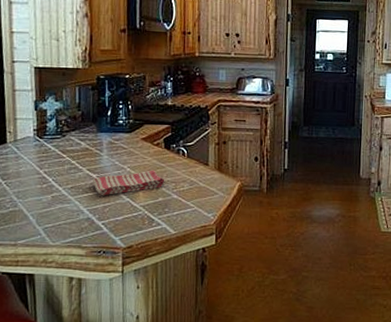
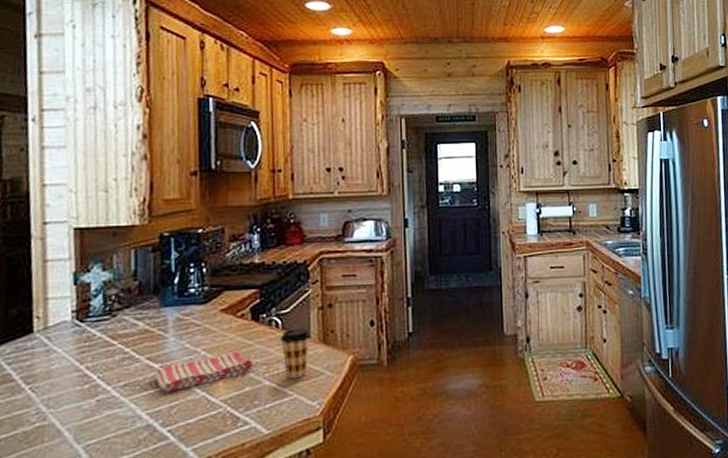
coffee cup: none [186,157,209,196] -> present [281,328,310,379]

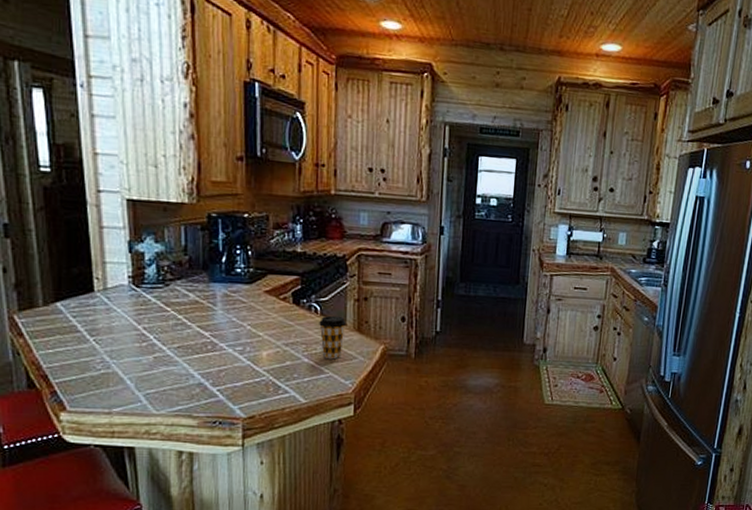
dish towel: present [154,350,253,393] -> none [205,328,294,358]

